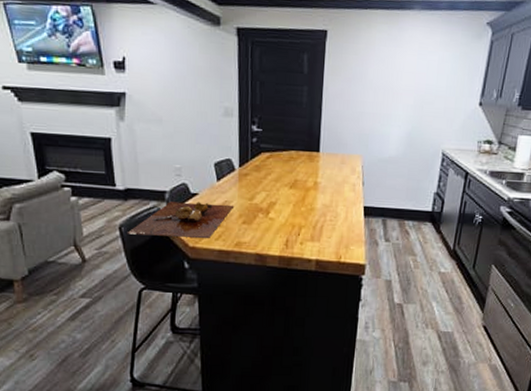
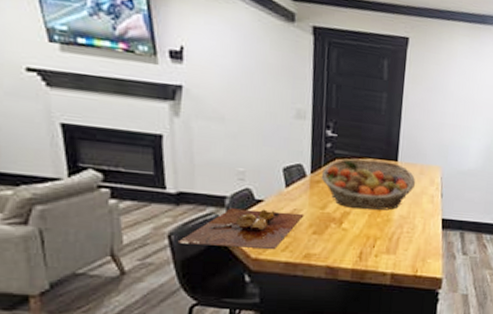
fruit basket: none [248,151,338,201] -> present [321,158,416,211]

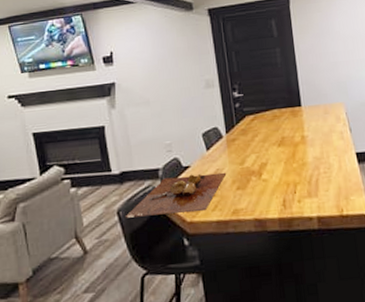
fruit basket: present [321,158,416,211] -> none [235,108,323,159]

